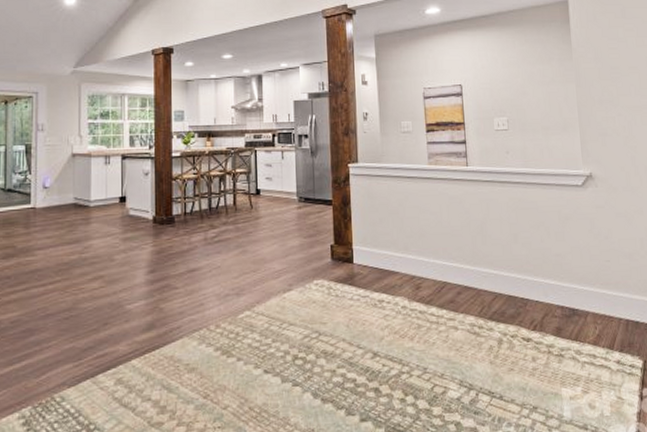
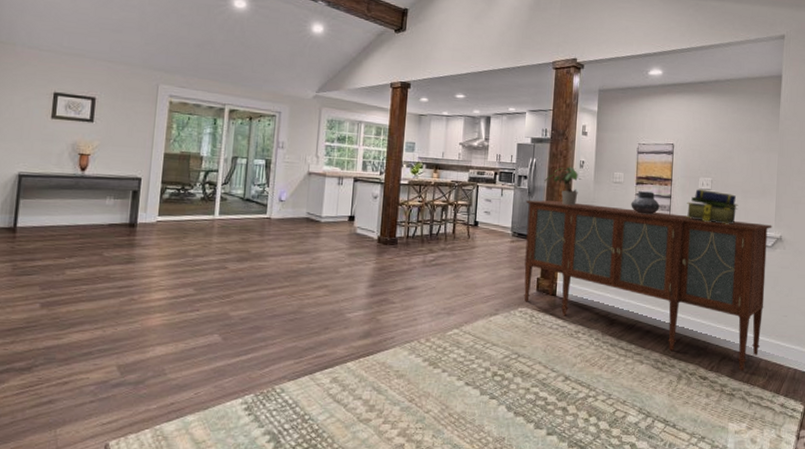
sideboard: none [310,158,585,327] -> present [524,200,772,371]
potted plant: none [327,120,365,163] -> present [544,167,578,206]
ceramic vessel: none [423,139,455,164] -> present [631,191,660,215]
stack of books: none [483,130,540,166] -> present [685,189,739,224]

